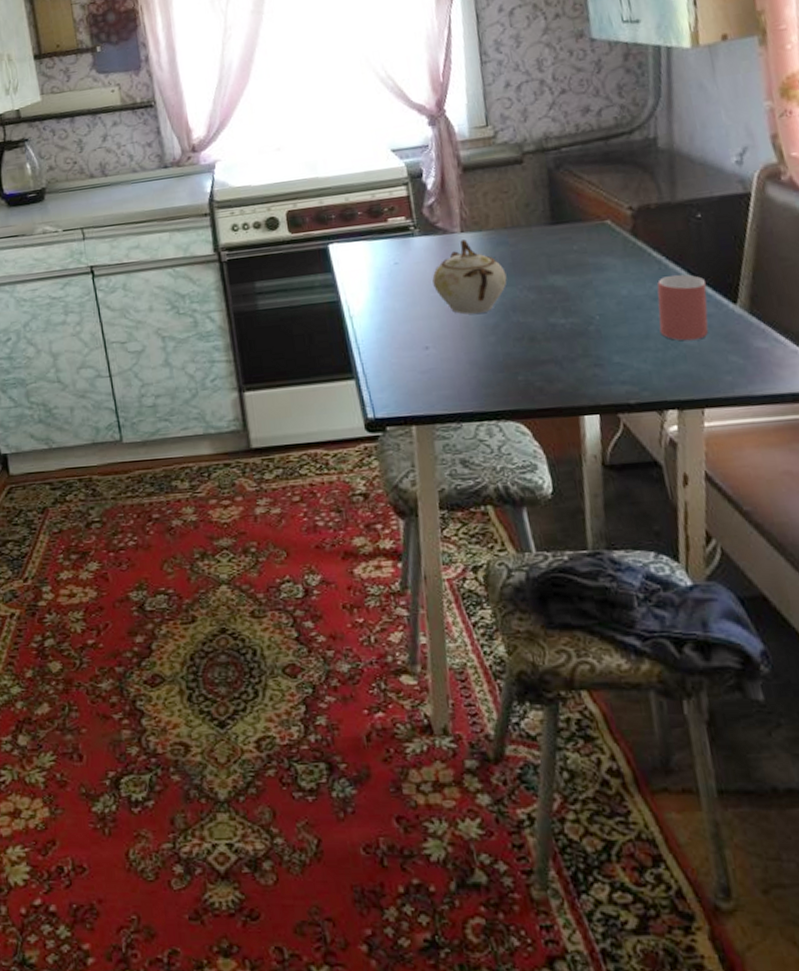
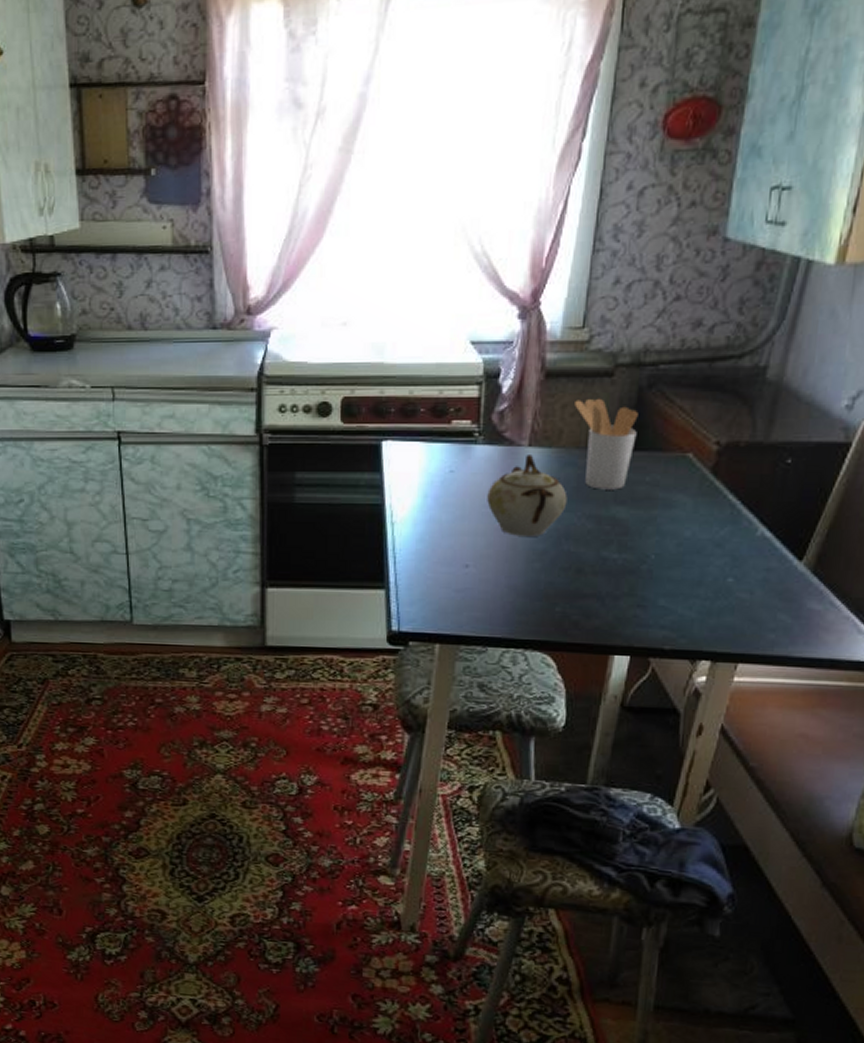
utensil holder: none [494,183,557,263] -> present [574,398,639,490]
mug: present [657,274,709,341] -> none [714,523,776,593]

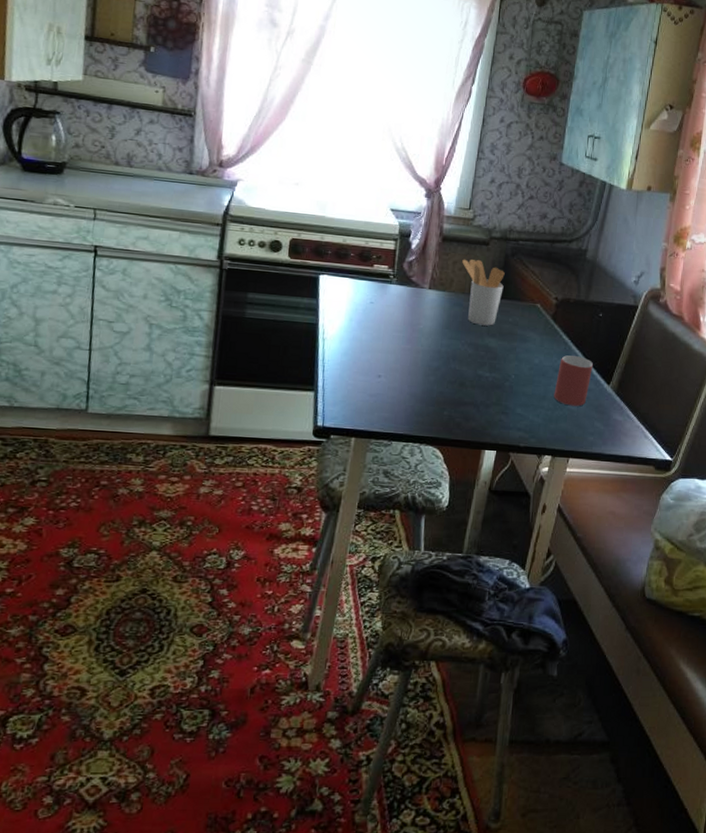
sugar bowl: present [487,455,567,536] -> none [397,295,455,357]
mug: none [714,523,776,593] -> present [553,355,593,407]

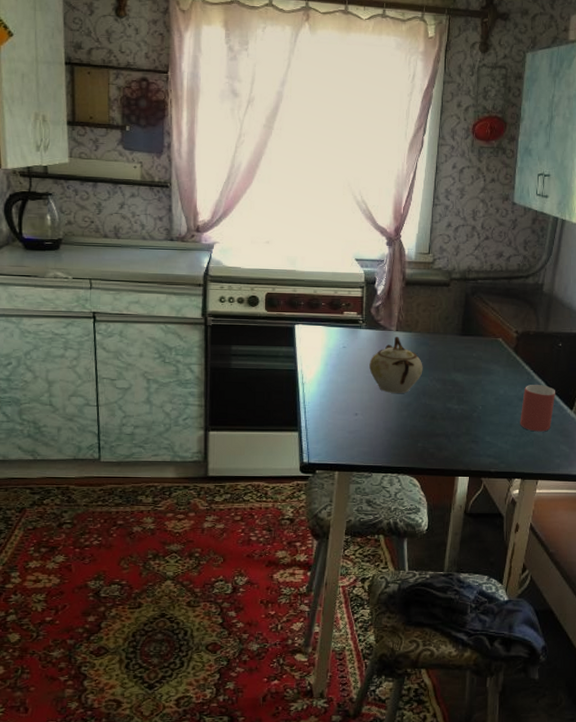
sugar bowl: none [397,295,455,357] -> present [369,337,423,393]
utensil holder: present [462,258,505,326] -> none [425,300,466,362]

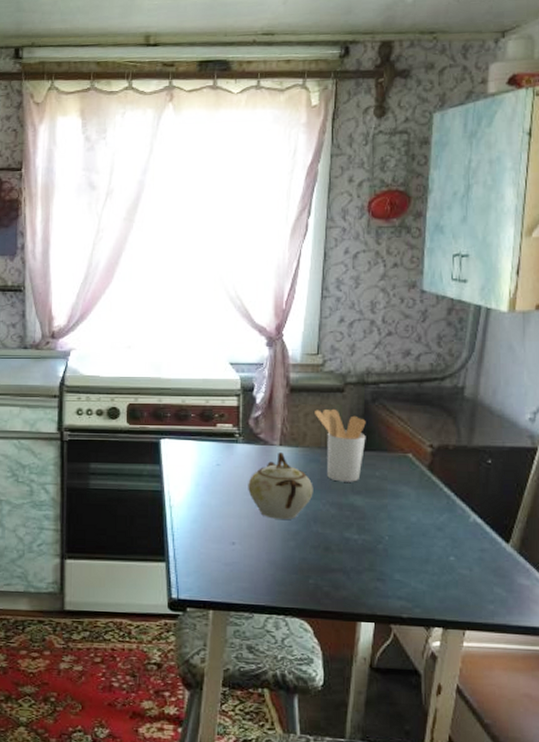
utensil holder: none [425,300,466,362] -> present [315,408,366,482]
mug: present [520,385,555,432] -> none [439,511,485,570]

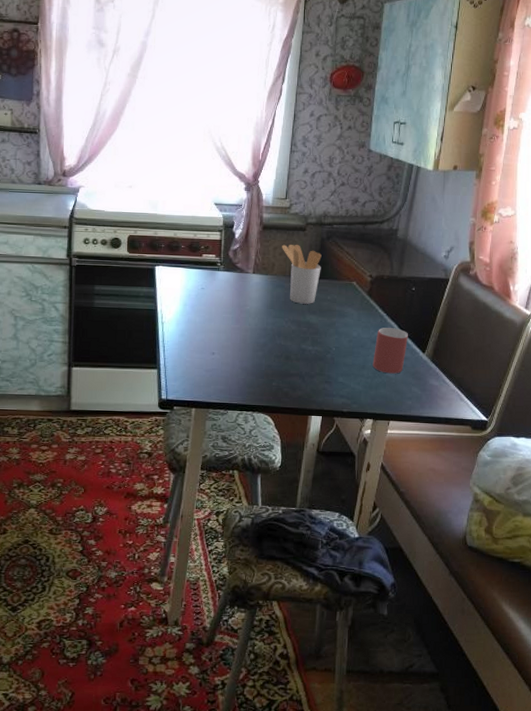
sugar bowl: present [248,452,313,519] -> none [226,279,279,334]
mug: none [439,511,485,570] -> present [372,328,408,374]

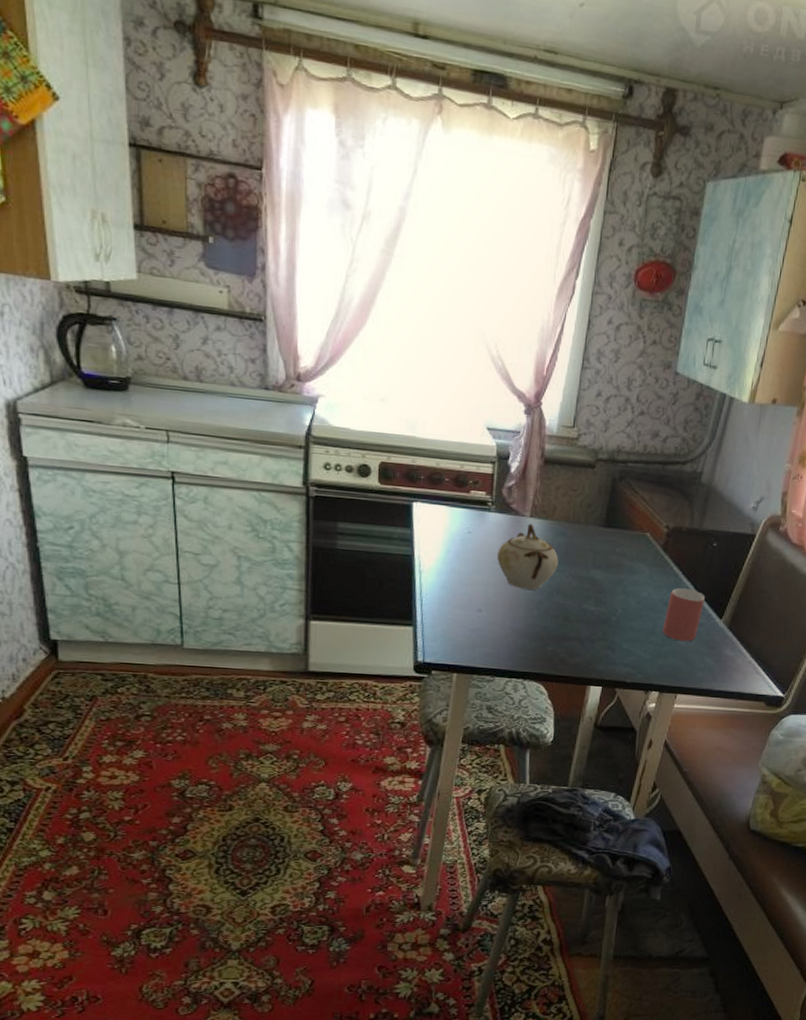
sugar bowl: none [226,279,279,334] -> present [497,524,559,590]
utensil holder: present [282,244,322,304] -> none [566,483,612,557]

